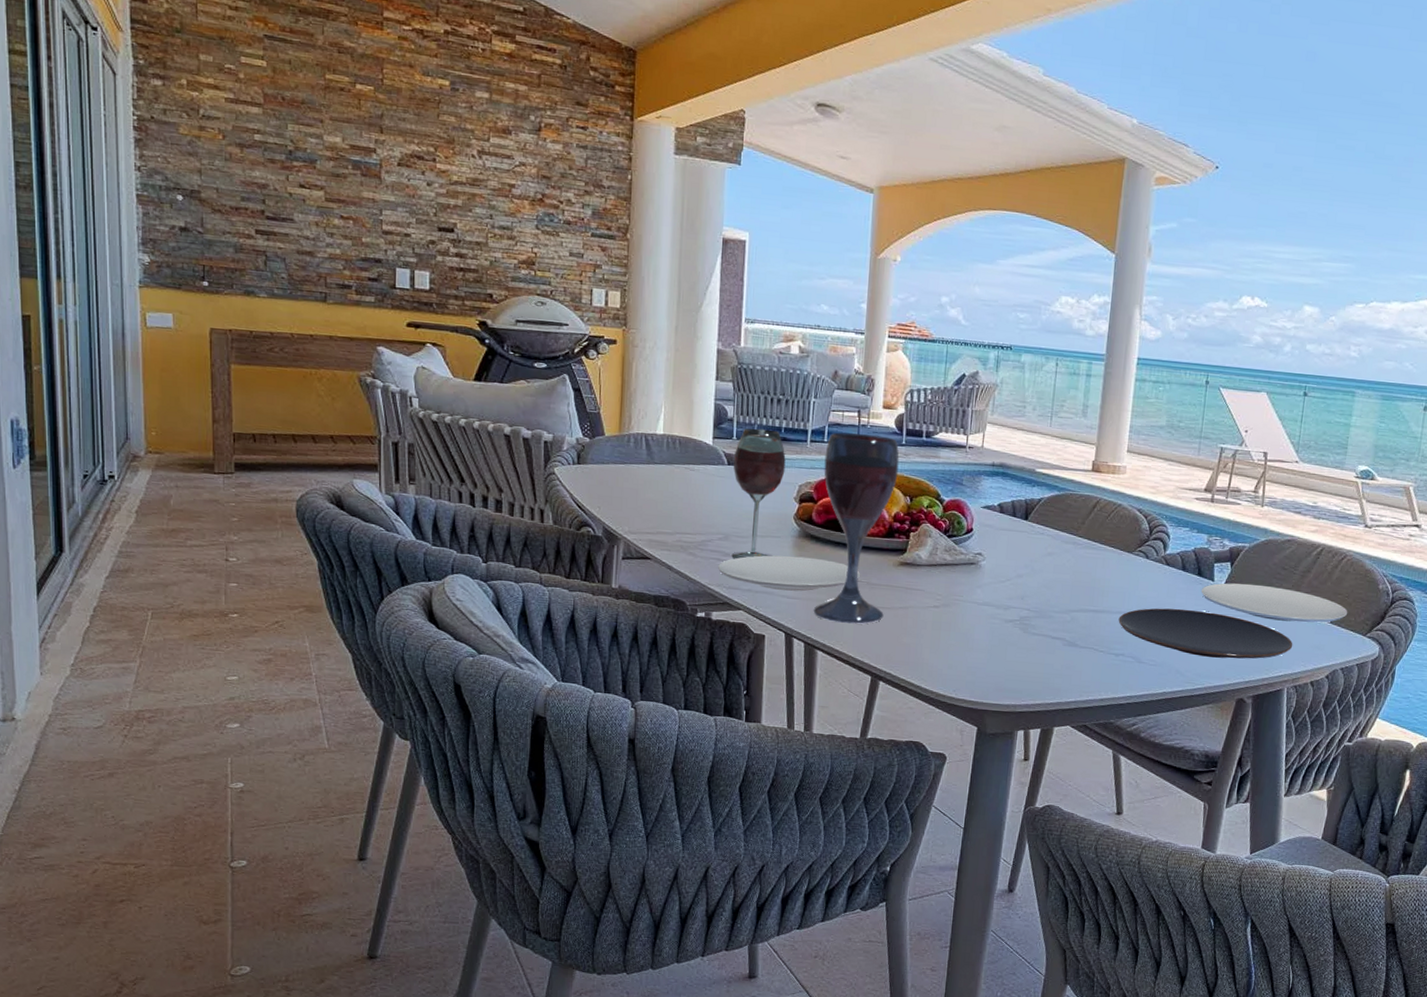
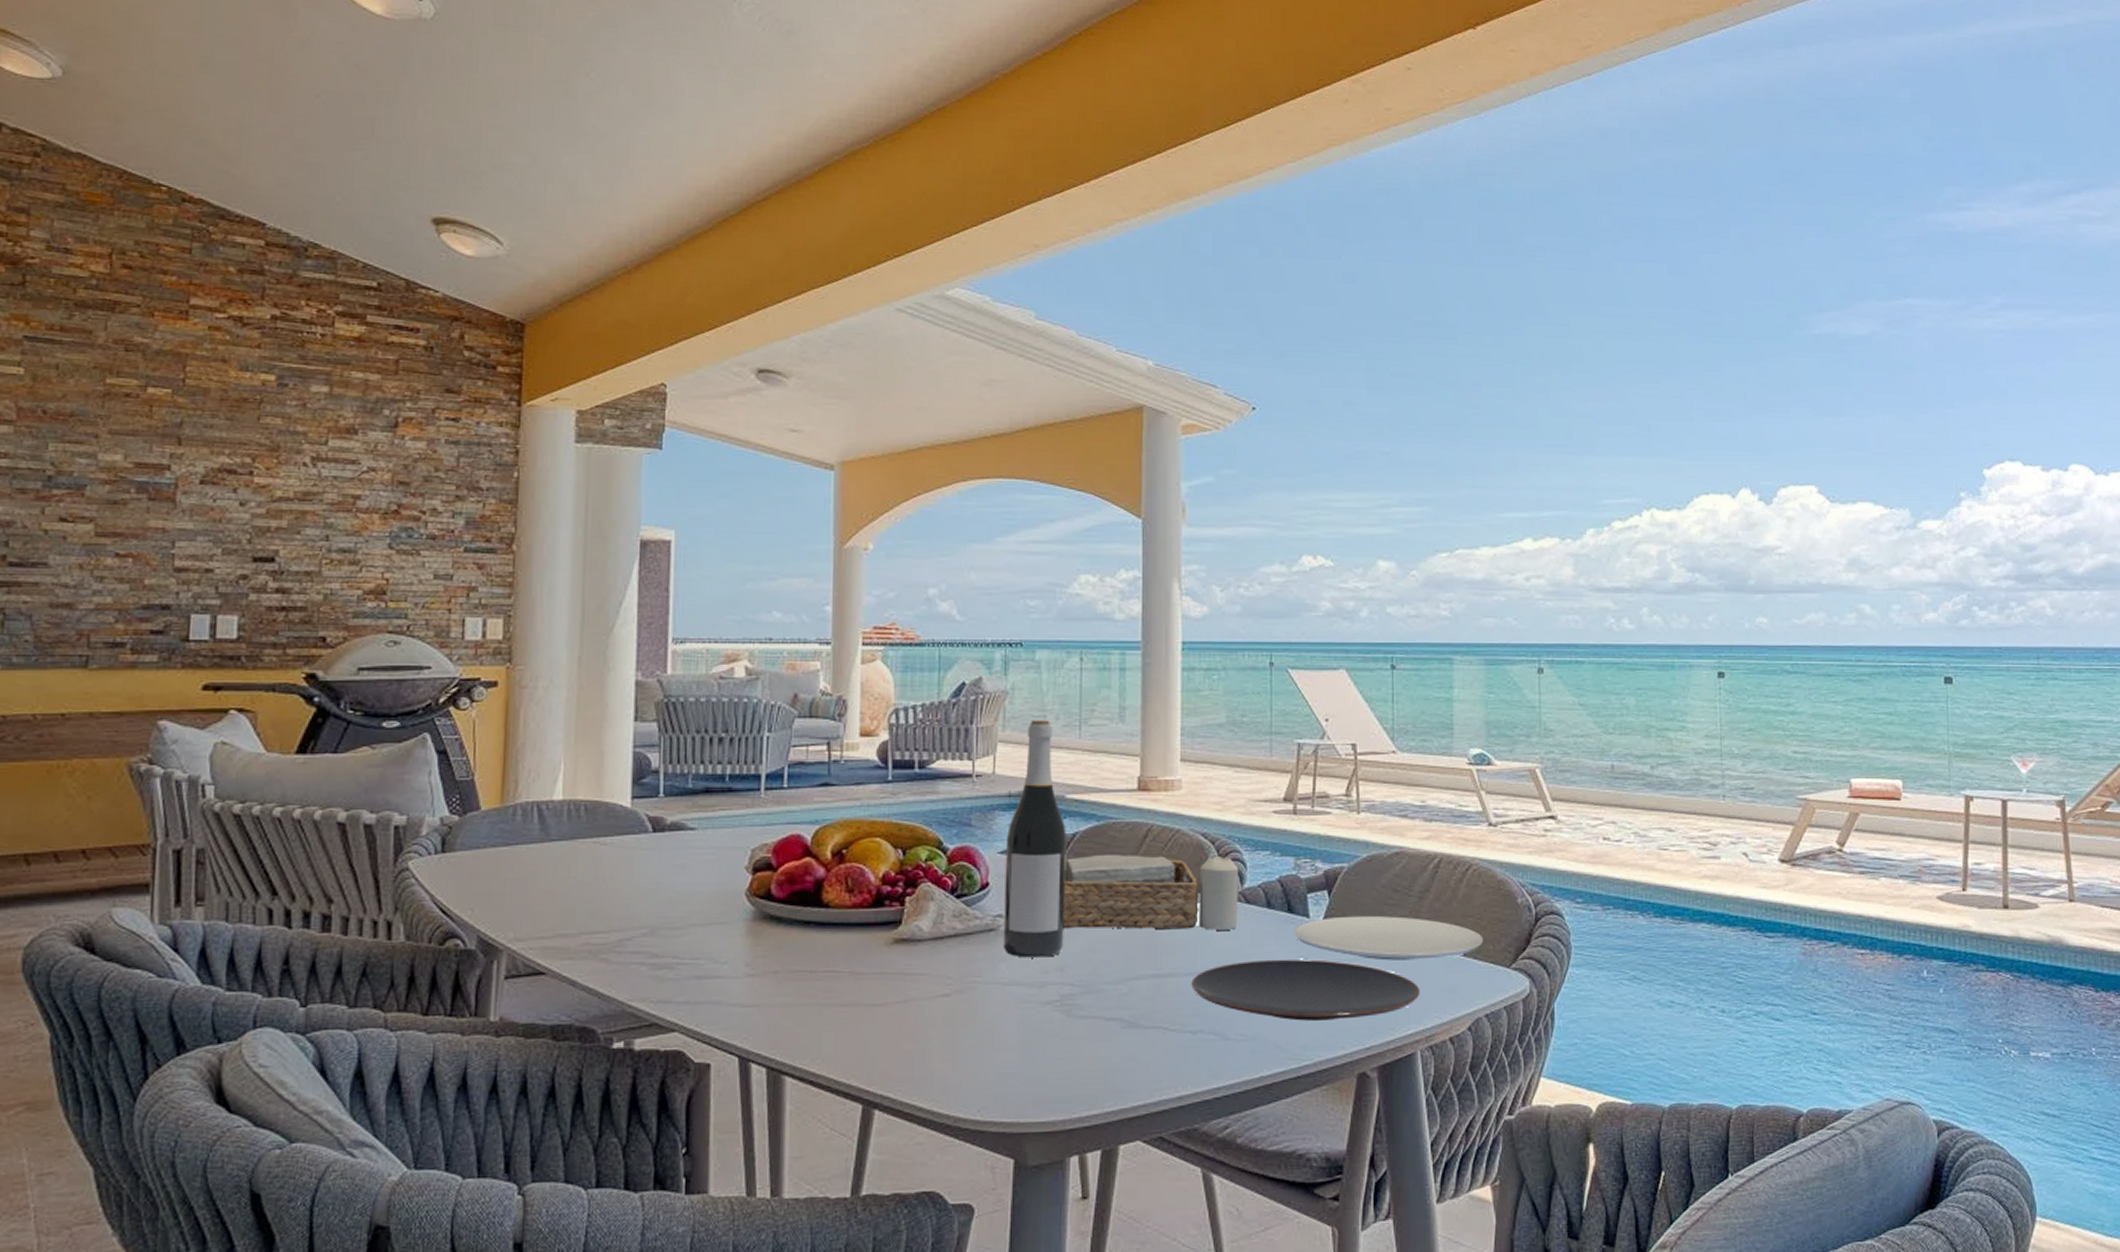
plate: present [718,555,861,592] -> none [642,946,841,998]
wineglass: present [731,428,786,559] -> none [660,779,732,961]
cup: present [813,432,900,624] -> none [777,773,885,1033]
wine bottle: none [980,409,1034,588] -> present [1002,720,1067,958]
napkin holder: none [1025,516,1132,580] -> present [1062,854,1199,929]
candle: none [1129,527,1164,584] -> present [1199,856,1239,930]

